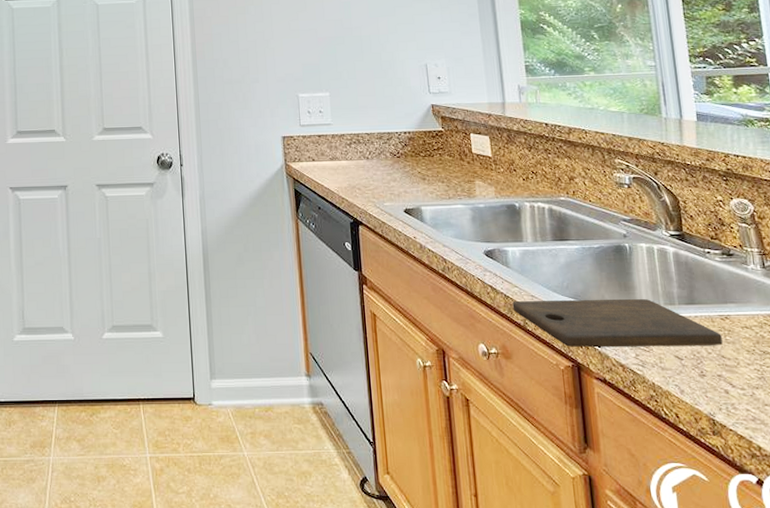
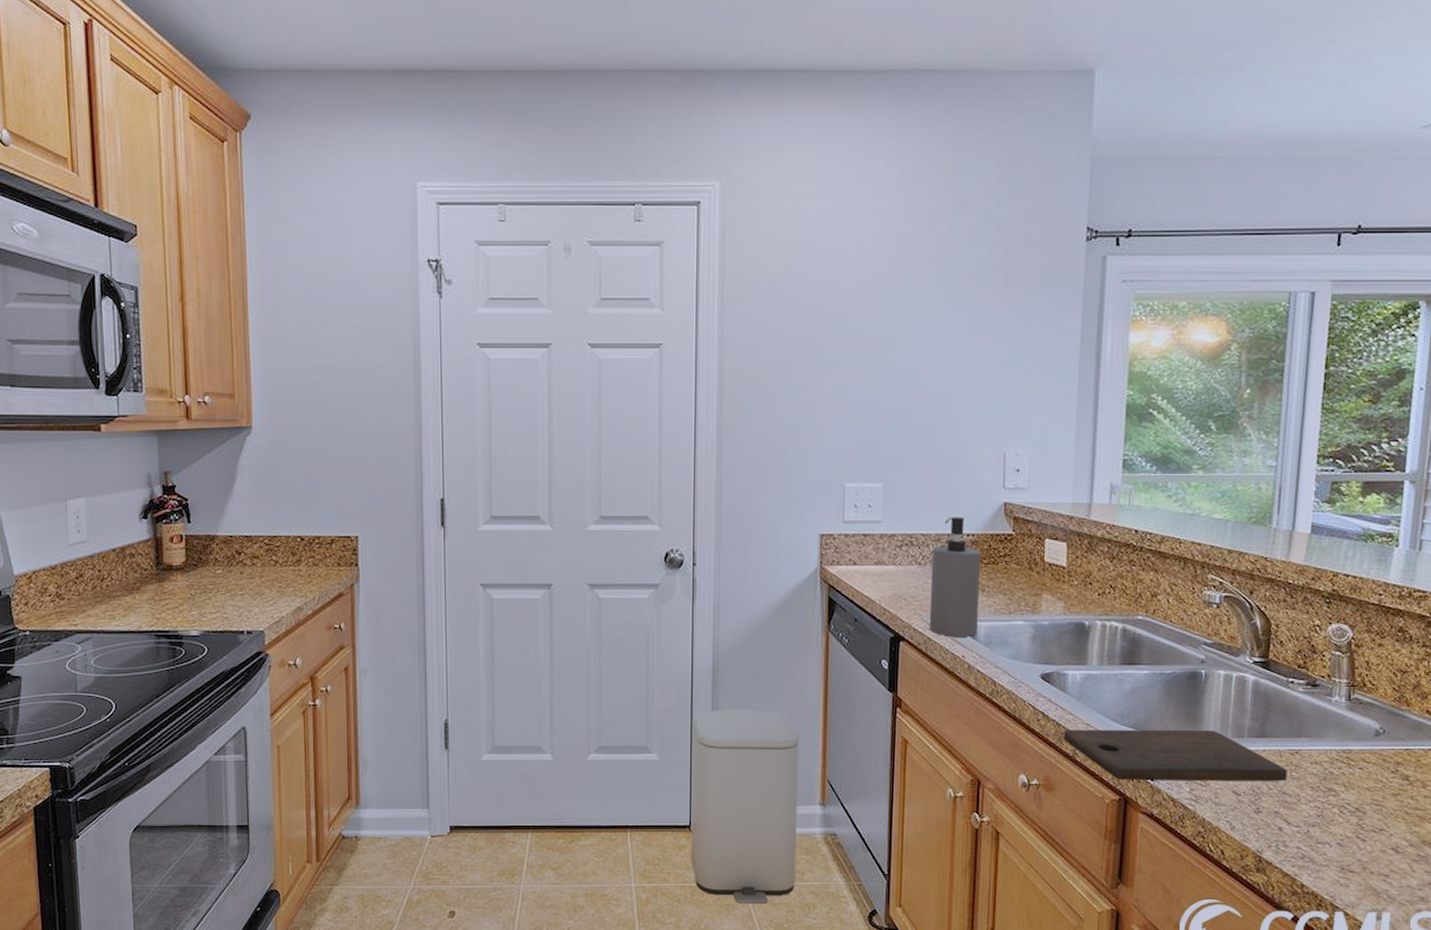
pedal bin: none [189,289,291,473] -> present [690,709,799,905]
soap dispenser: none [376,118,424,220] -> present [929,517,981,637]

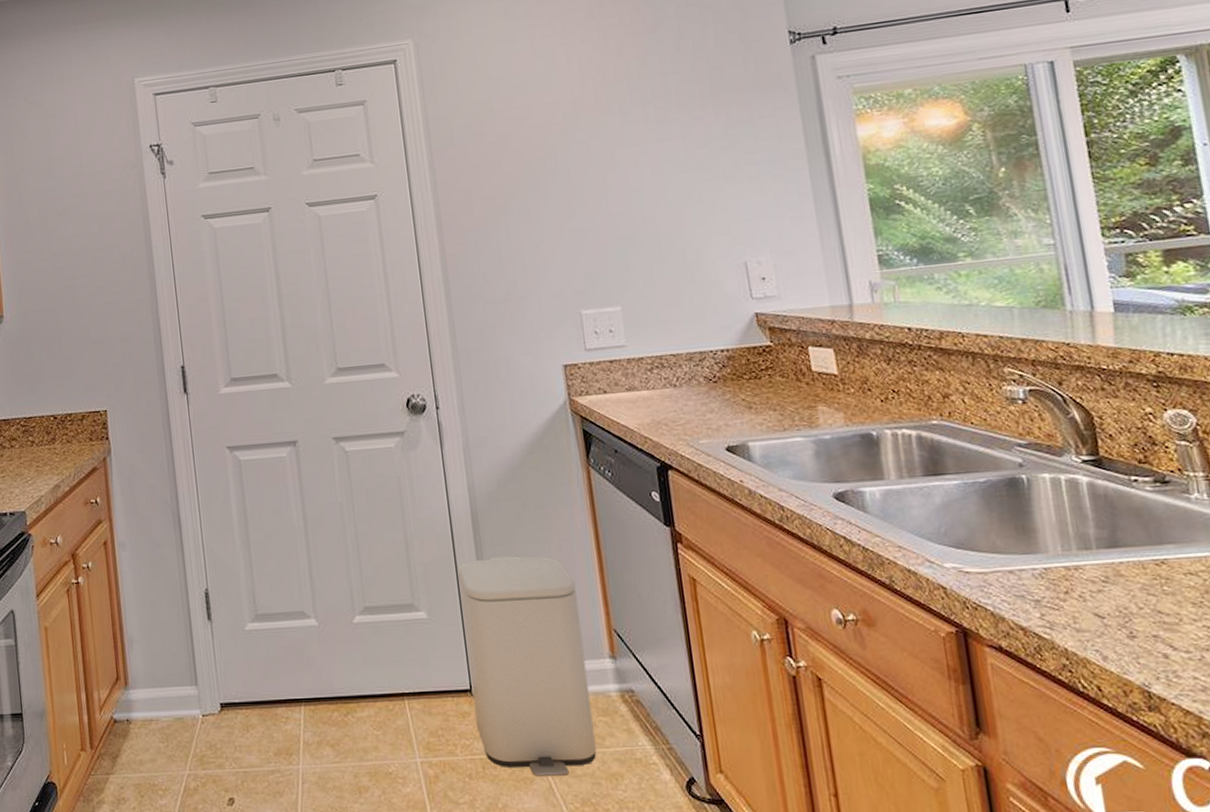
soap dispenser: present [929,517,981,637] -> none [686,332,752,461]
cutting board: present [1063,730,1287,781] -> none [873,544,1159,608]

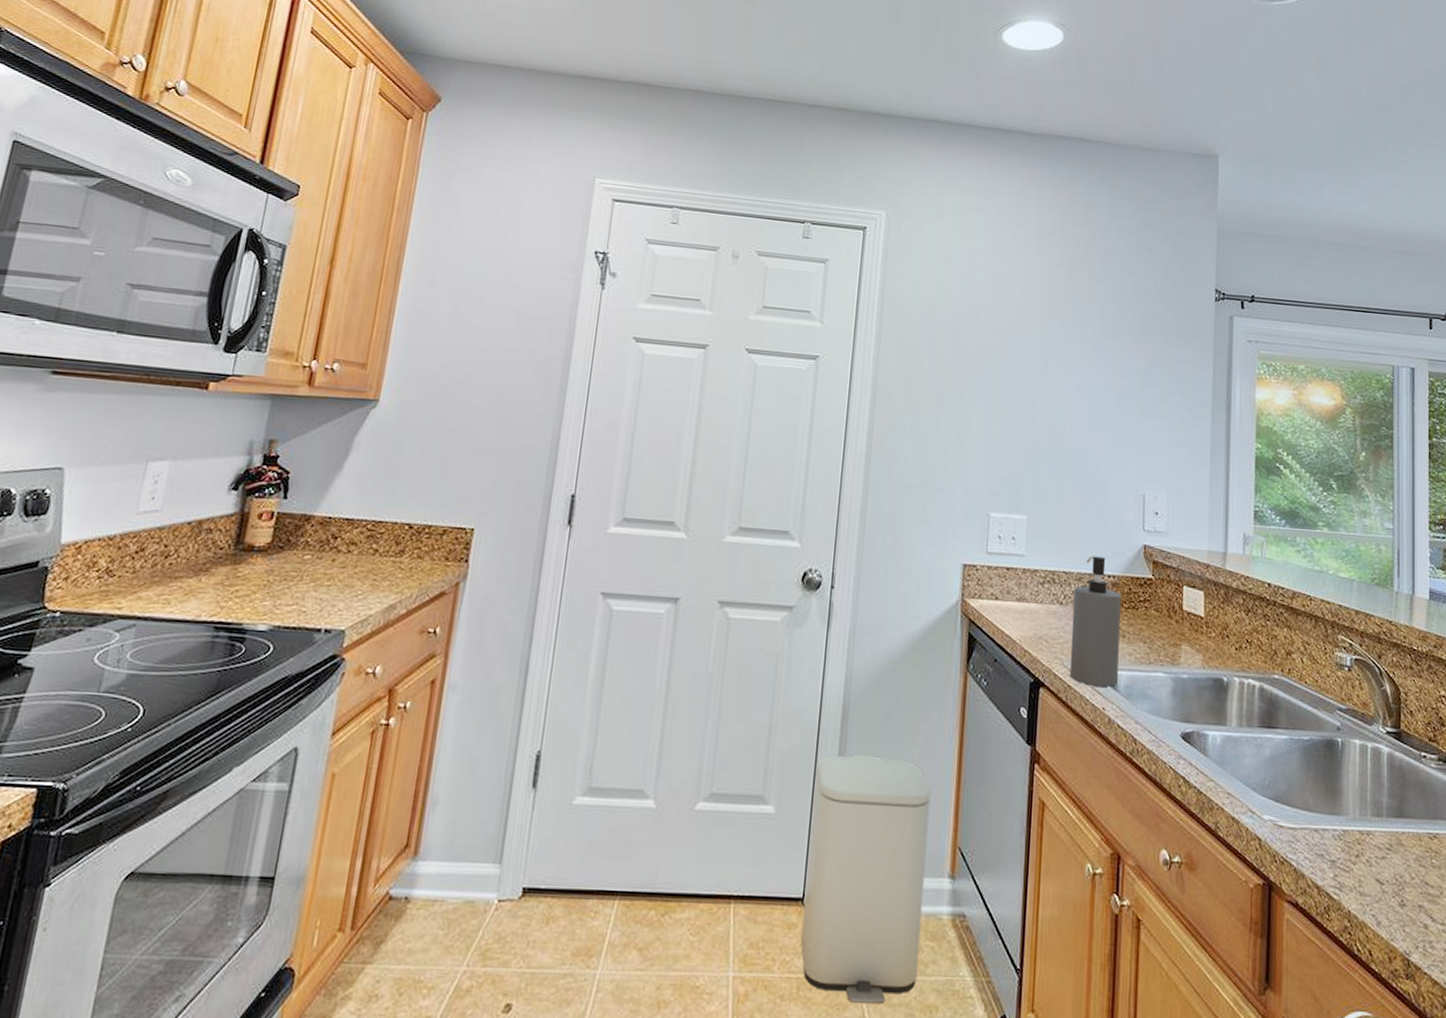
soap dispenser: none [686,332,752,461] -> present [1069,555,1121,687]

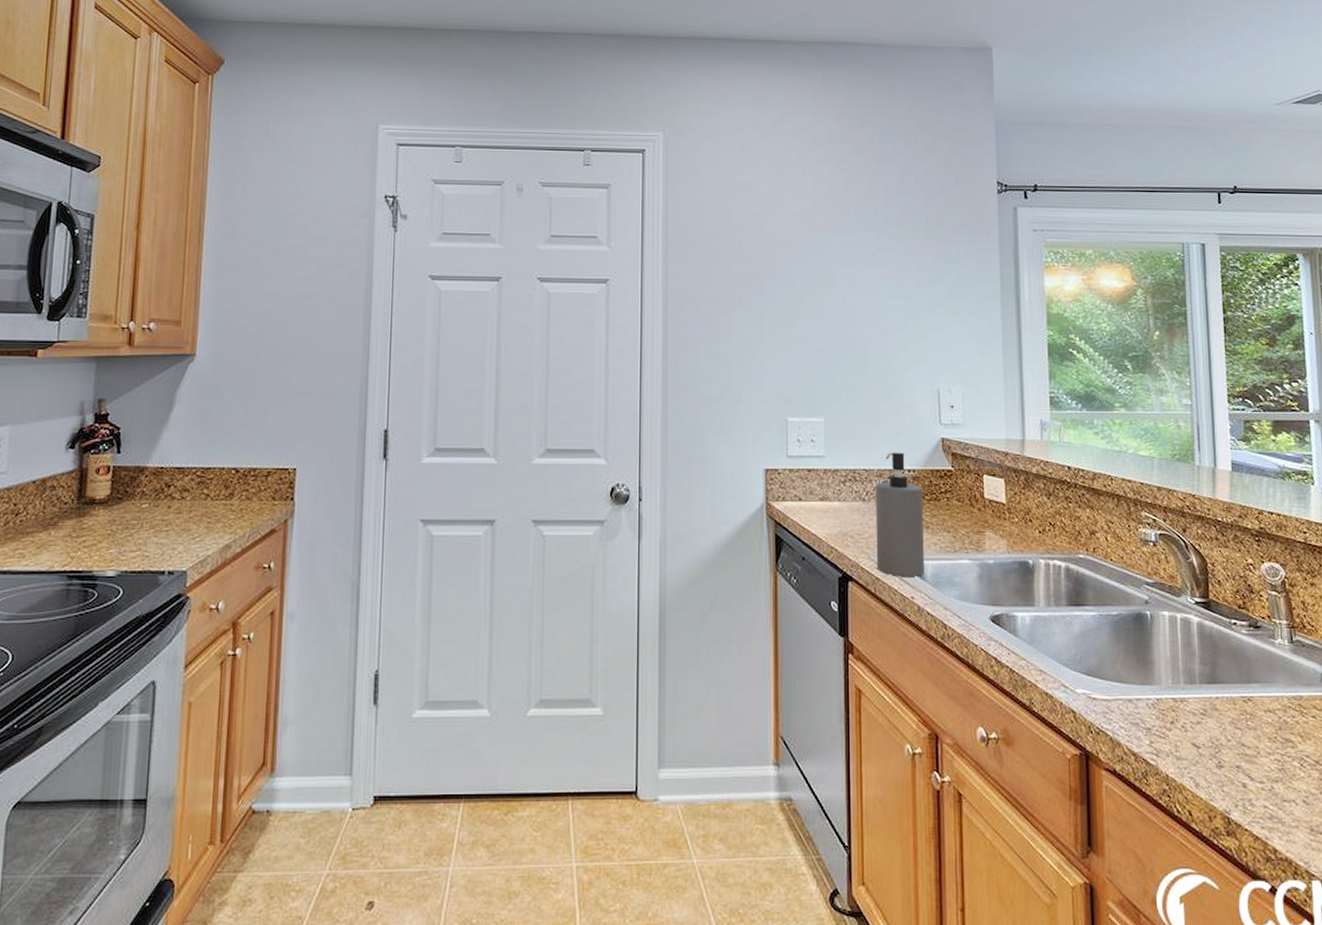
pedal bin: present [801,755,931,1005] -> none [637,656,750,886]

